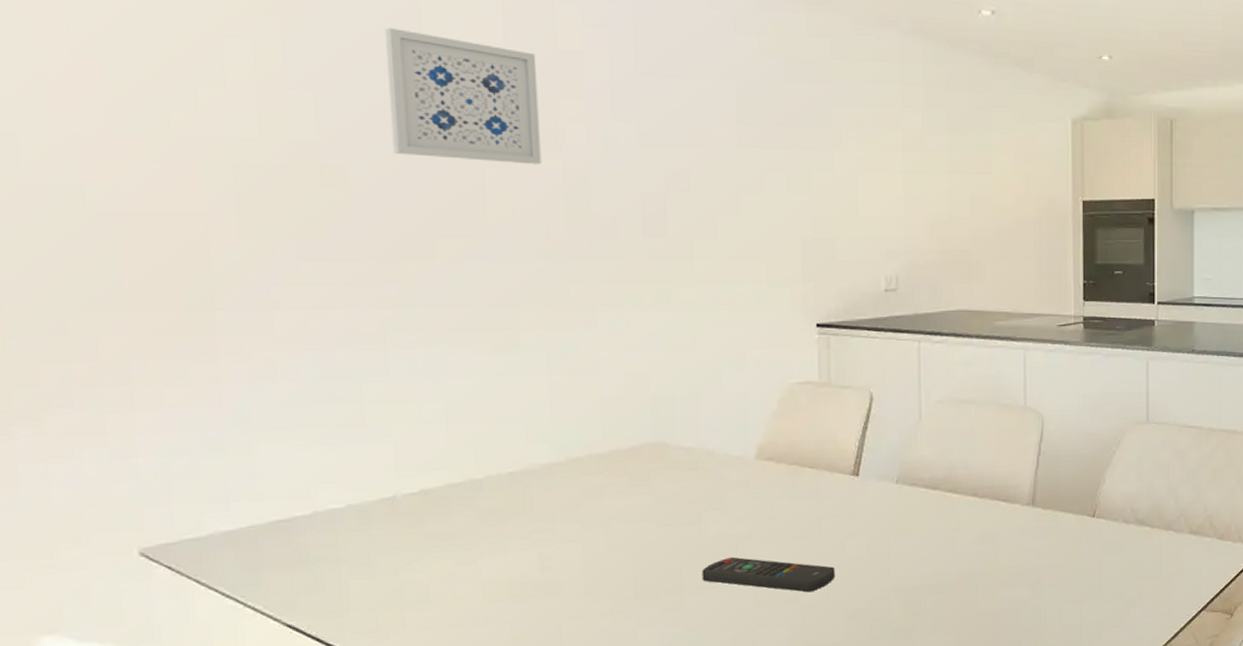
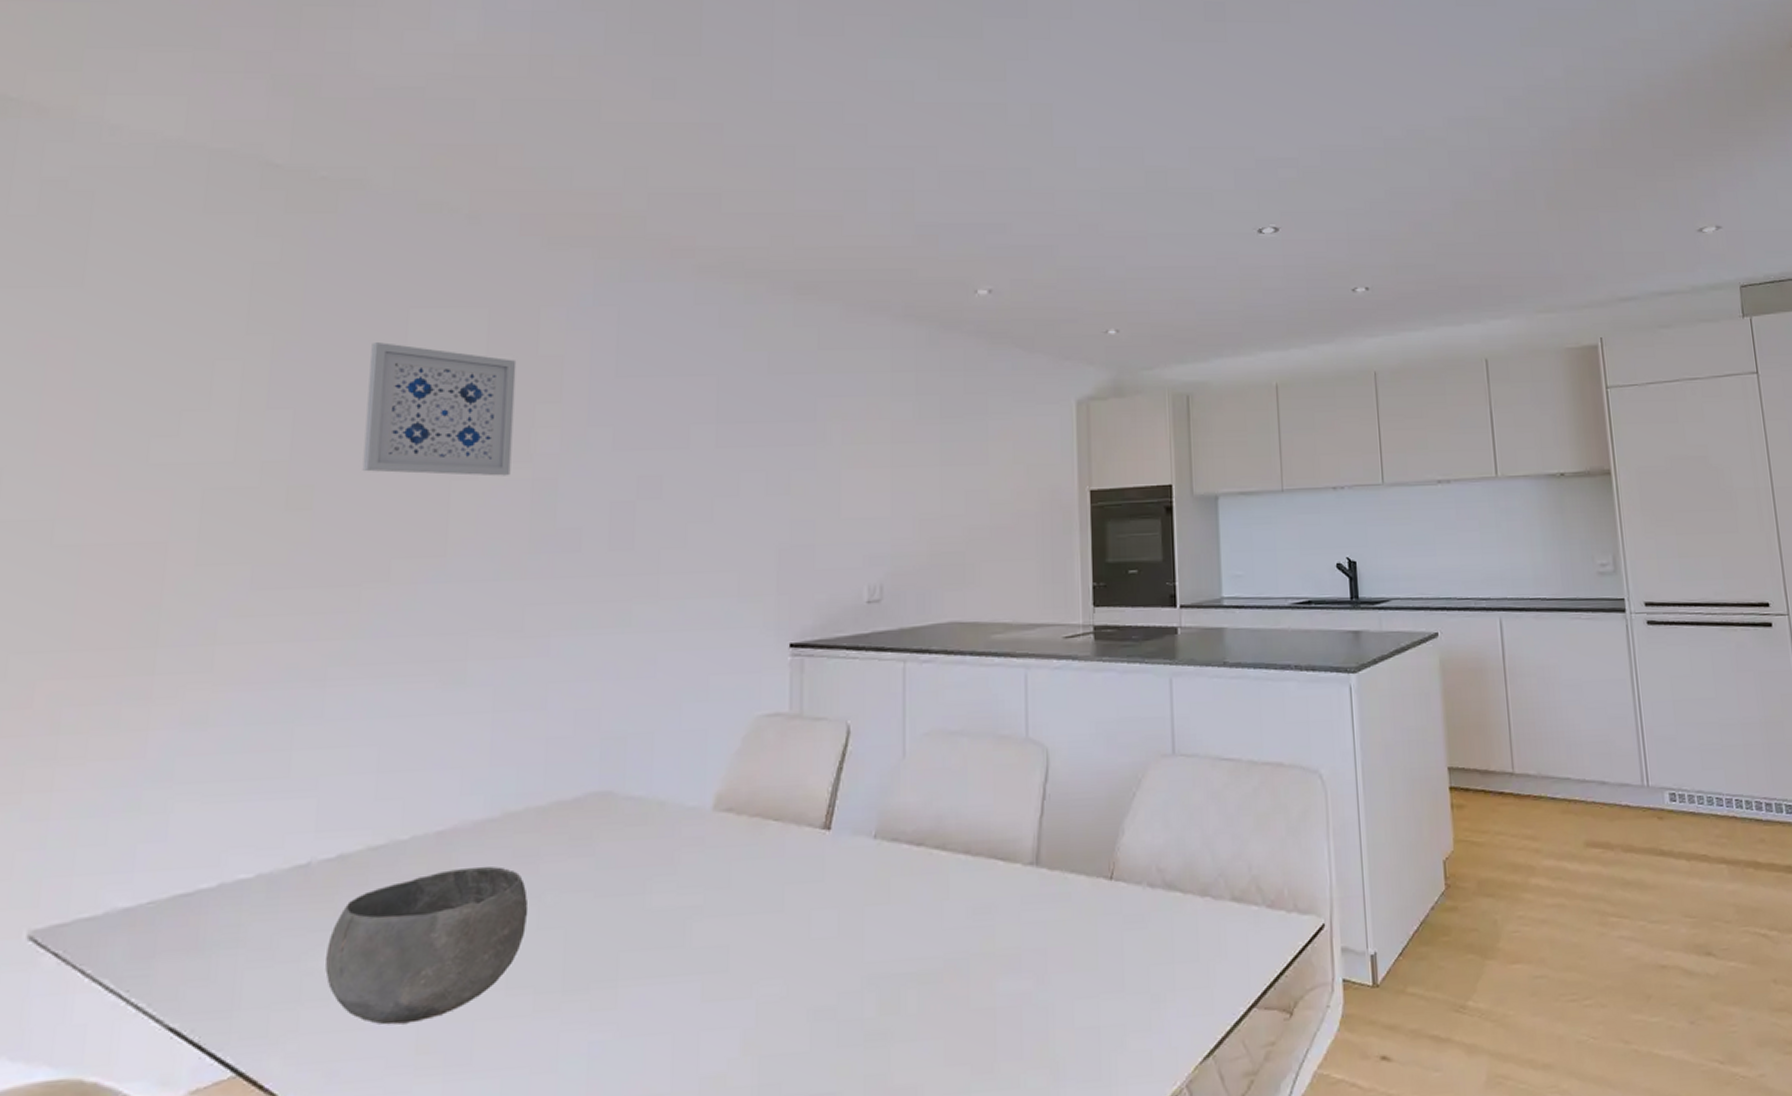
bowl: none [421,500,599,623] -> present [325,866,529,1025]
remote control: present [701,556,836,593] -> none [641,936,799,984]

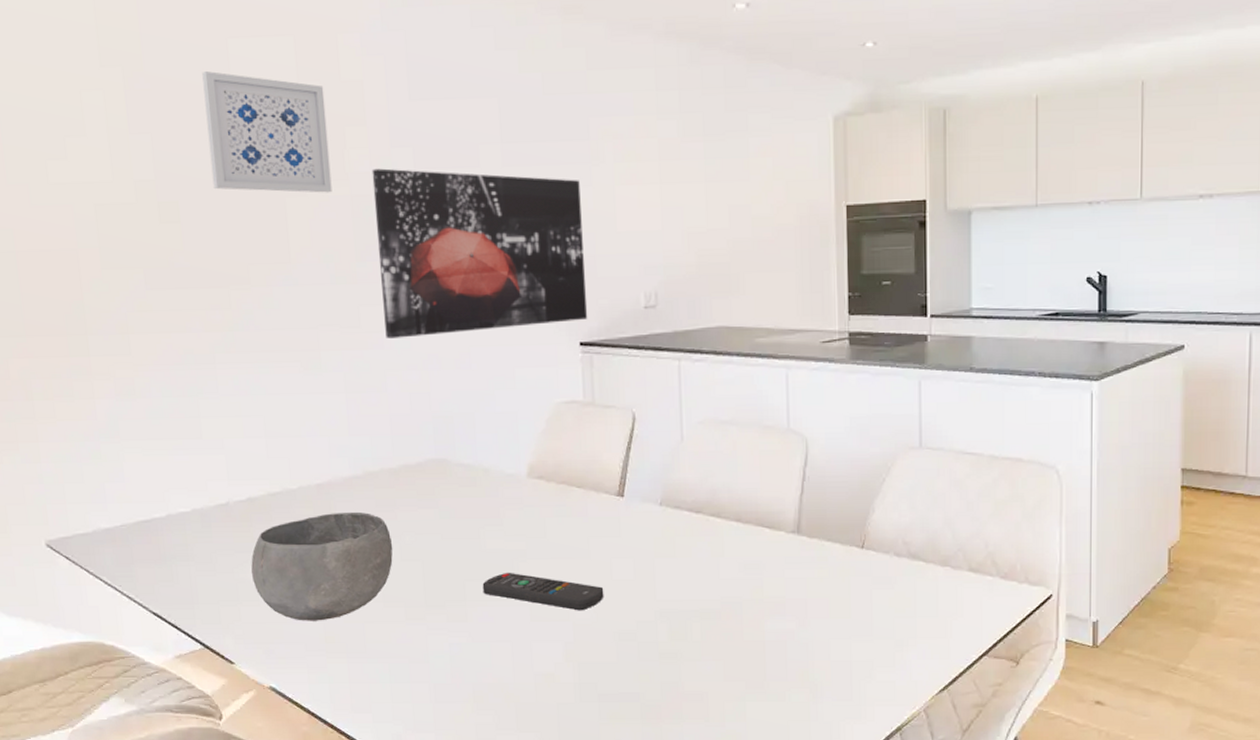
wall art: none [554,449,802,644] -> present [371,168,588,338]
remote control: none [641,936,799,984] -> present [482,572,604,611]

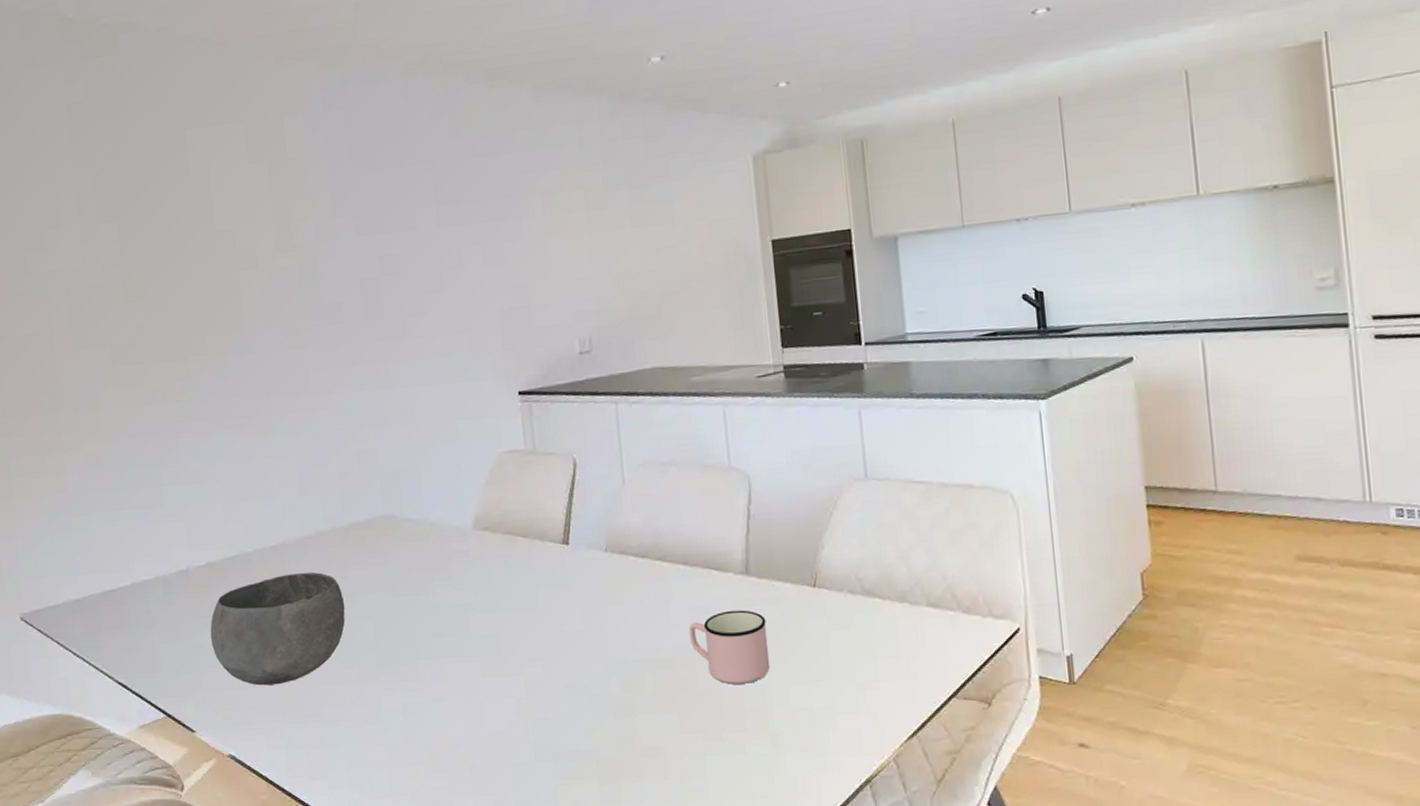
wall art: present [202,71,332,193] -> none [163,160,281,268]
wall art: present [371,168,588,338] -> none [317,234,525,399]
remote control: present [482,572,604,611] -> none [433,627,554,665]
mug: none [738,567,814,636] -> present [689,610,770,684]

